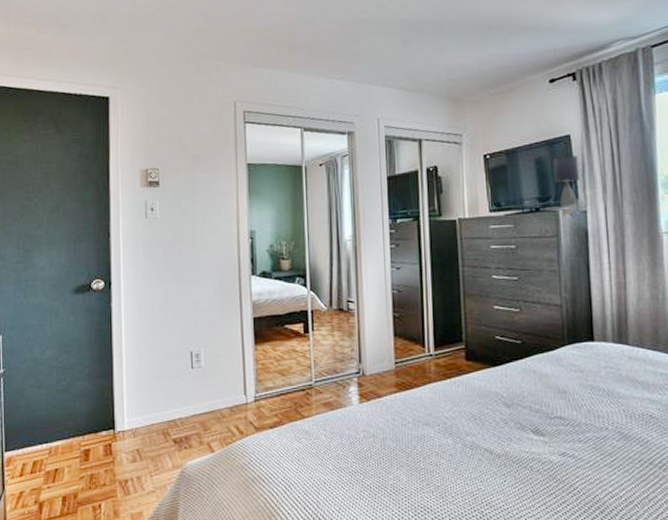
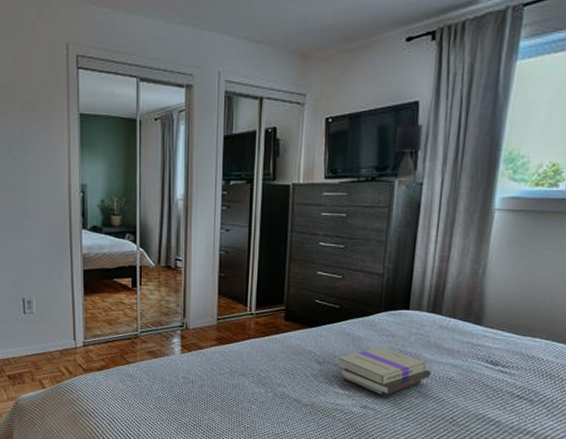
books: none [528,383,630,442] -> present [338,346,432,397]

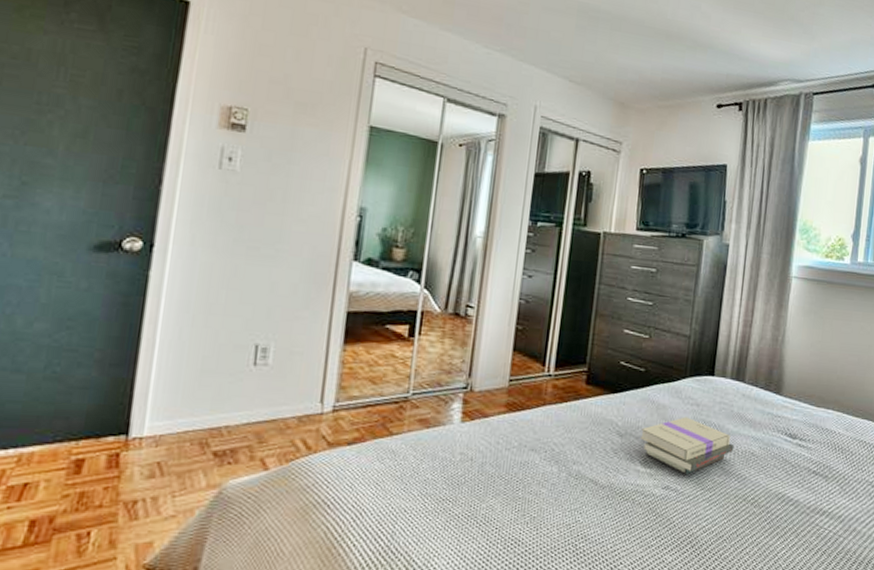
table lamp: present [394,124,423,187] -> none [704,185,730,248]

